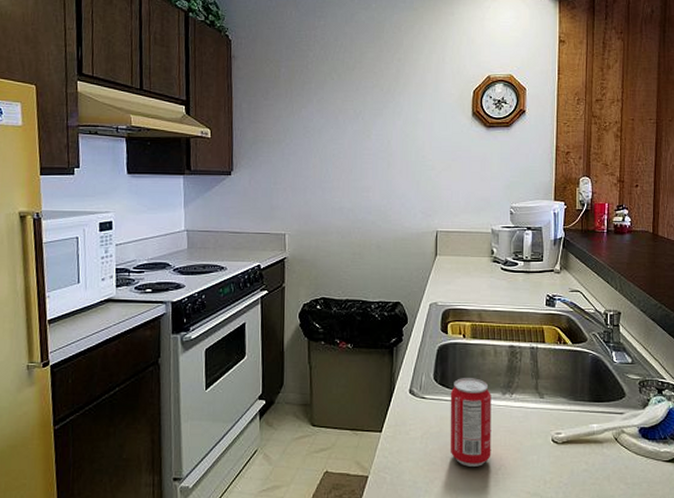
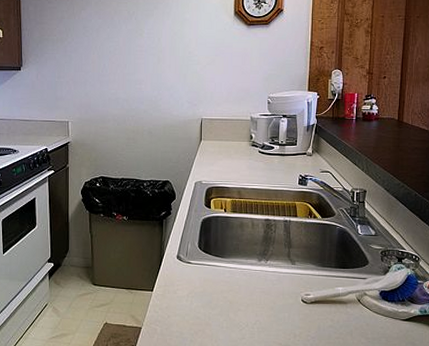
beverage can: present [450,378,491,467] -> none [212,246,249,321]

